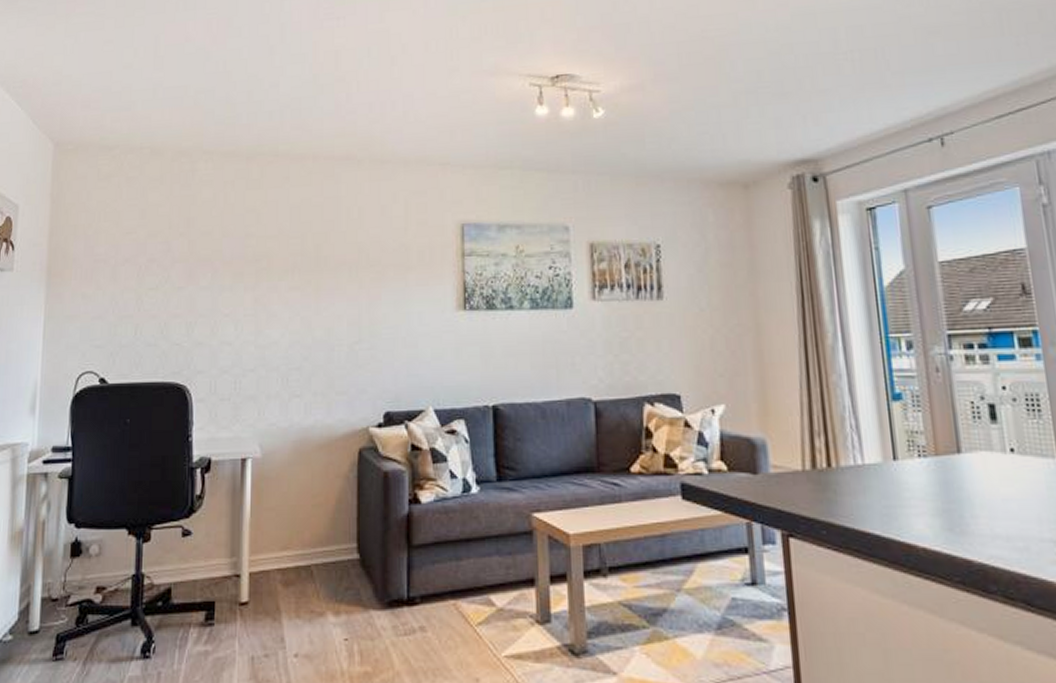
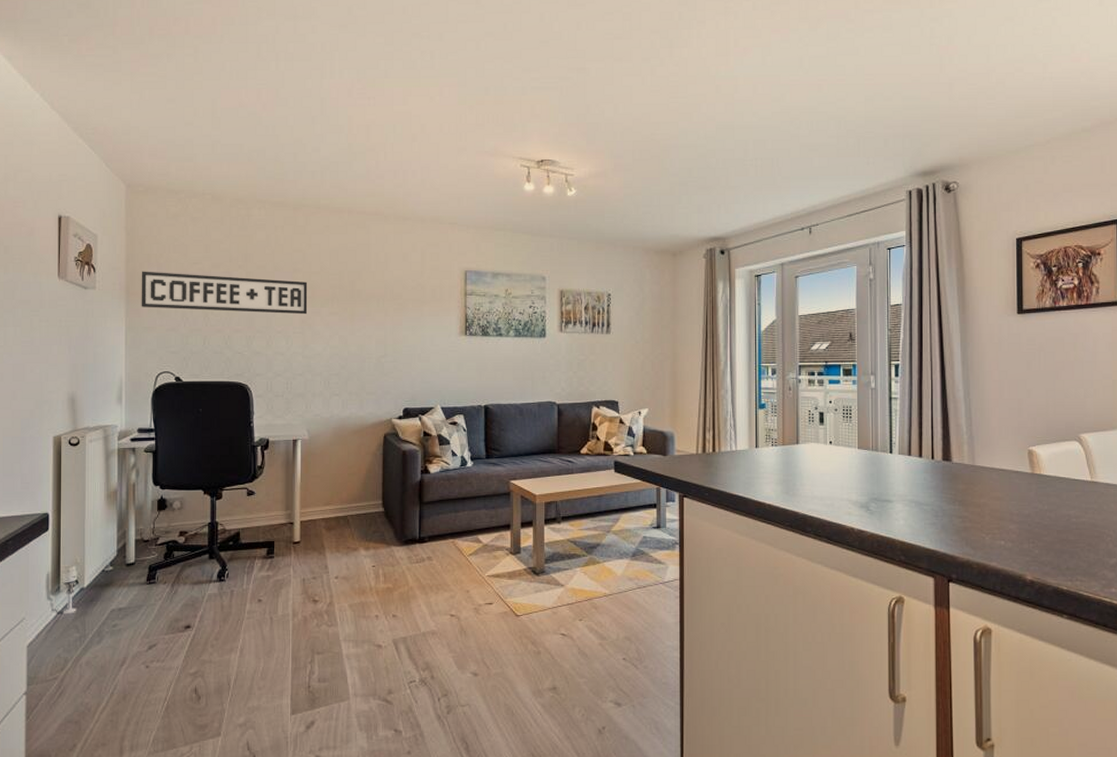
sign: none [63,245,263,292] -> present [141,271,308,315]

